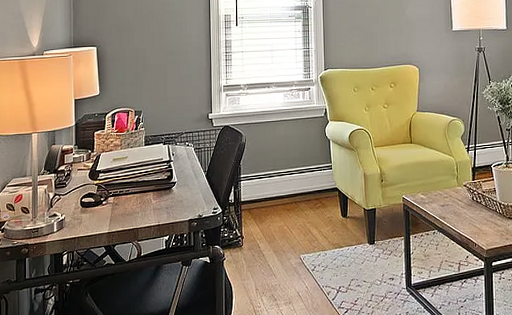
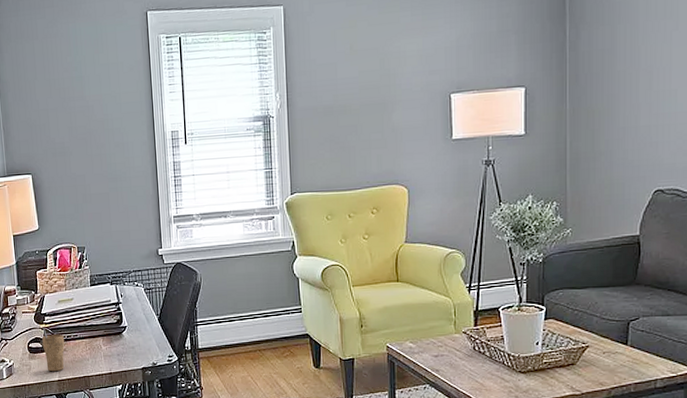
cup: none [95,184,117,225] -> present [42,328,65,372]

